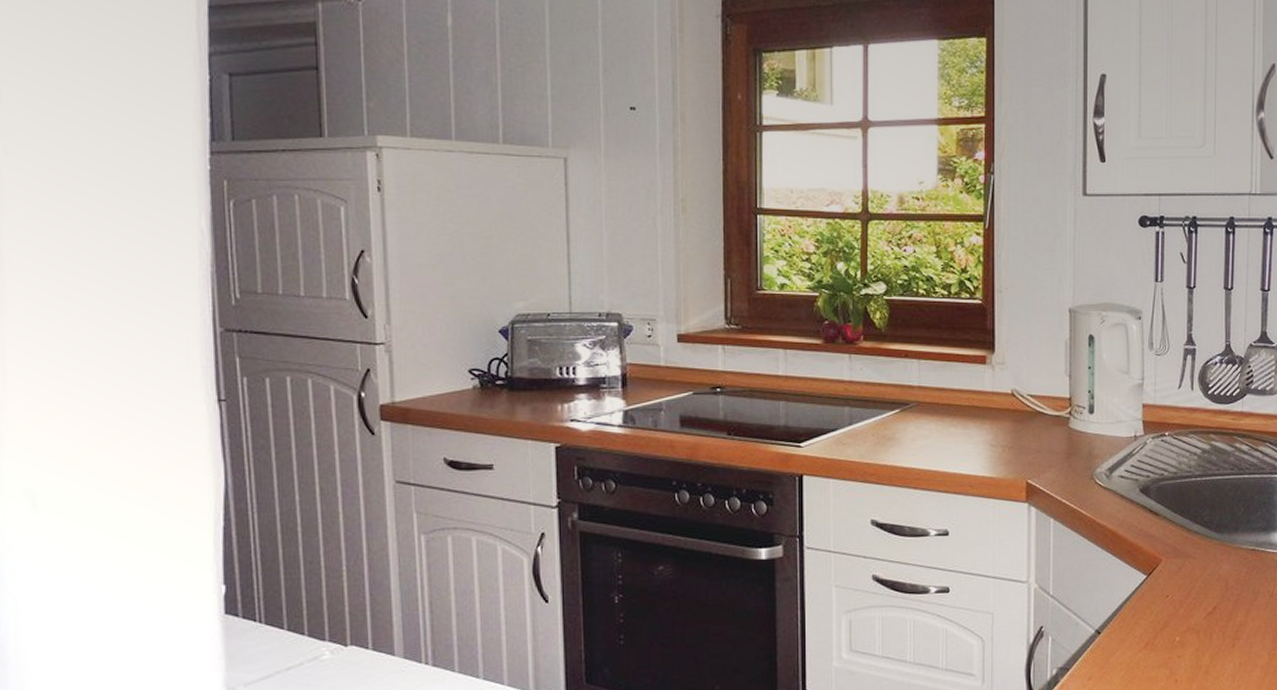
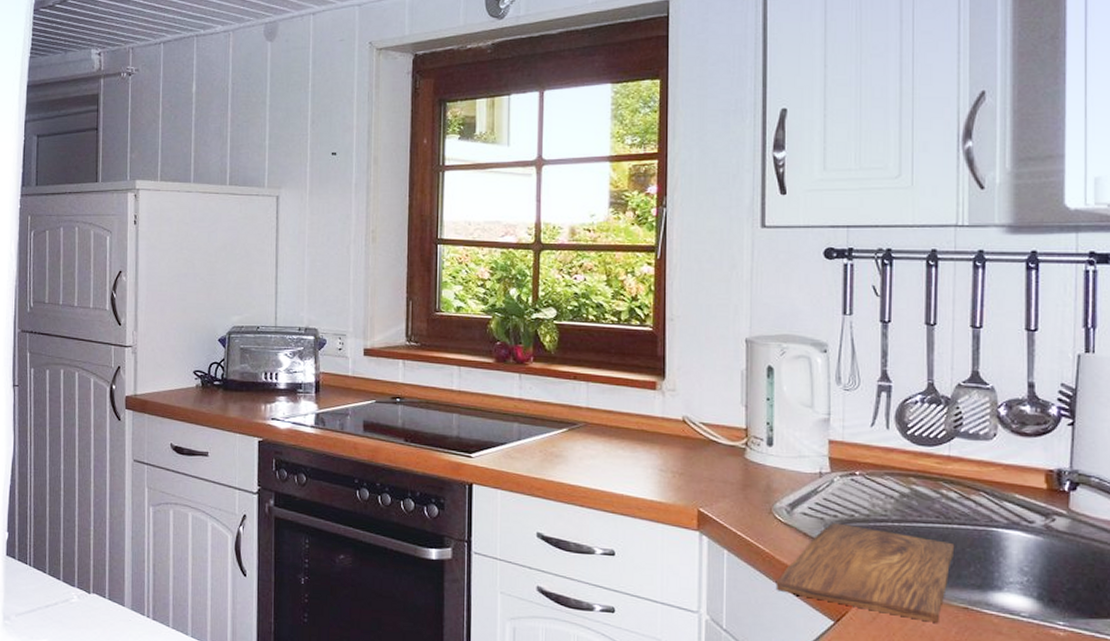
cutting board: none [1096,483,1246,566] -> present [775,523,955,623]

